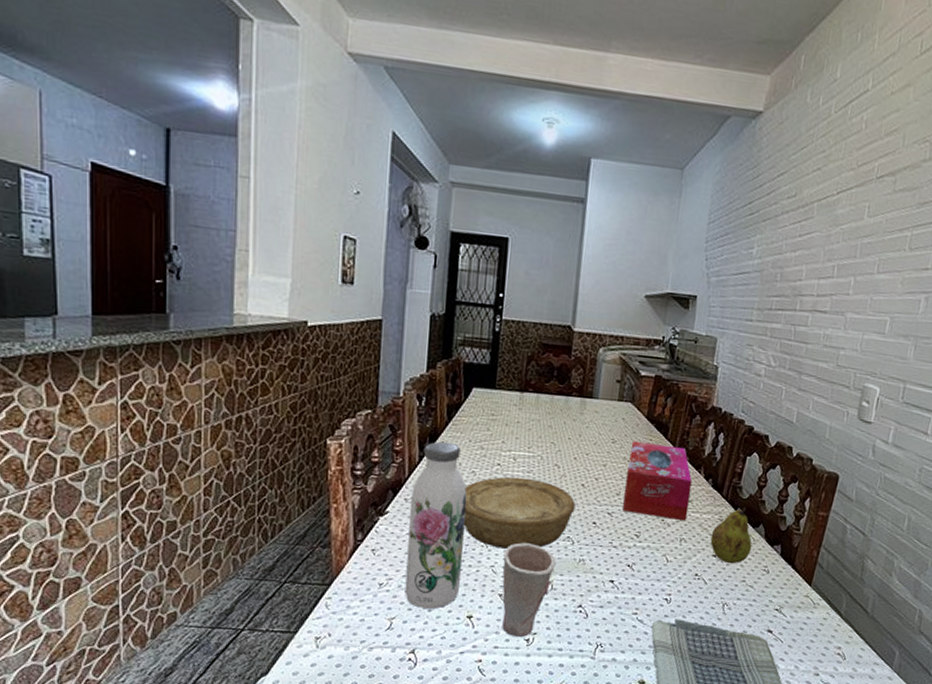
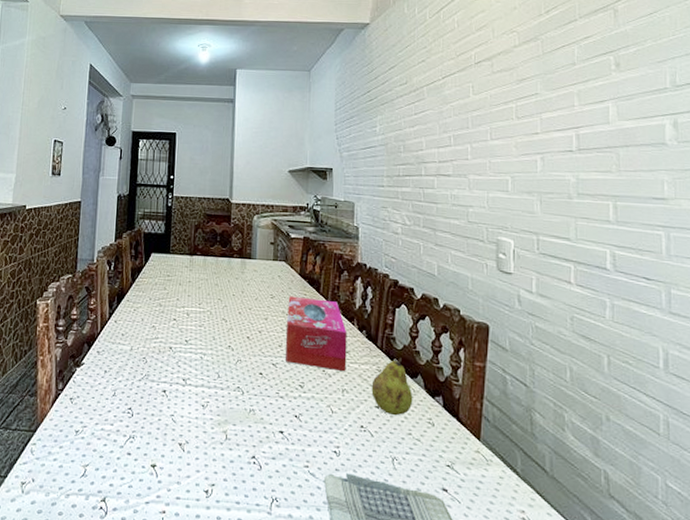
water bottle: present [404,441,467,609] -> none [97,300,149,457]
bowl: present [463,477,576,549] -> none [146,330,243,398]
cup: present [502,543,557,637] -> none [181,392,230,488]

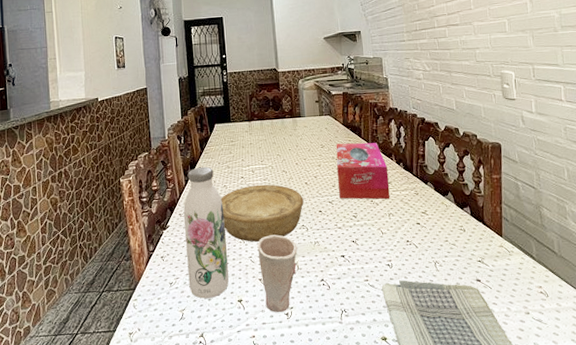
water bottle: none [97,300,149,457] -> present [183,166,229,299]
bowl: none [146,330,243,398] -> present [221,184,304,242]
cup: none [181,392,230,488] -> present [257,234,298,312]
fruit: present [371,357,413,416] -> none [412,181,447,229]

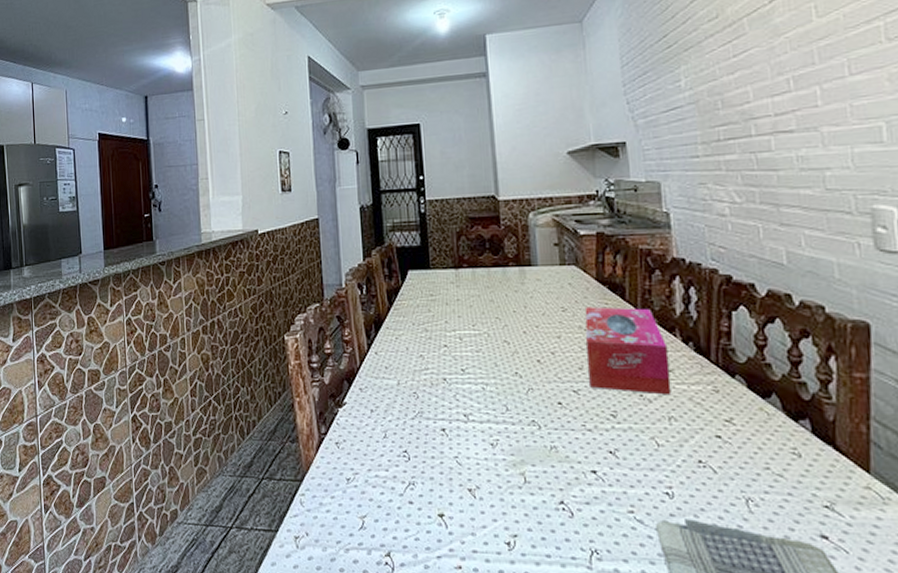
water bottle: present [183,166,229,299] -> none [365,327,426,506]
bowl: present [221,184,304,242] -> none [415,358,535,437]
cup: present [257,234,298,312] -> none [466,429,526,539]

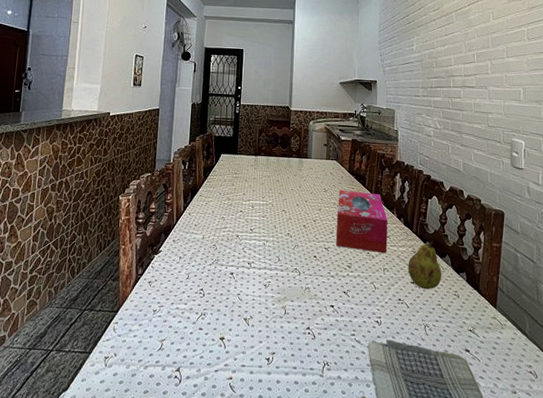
fruit: none [707,373,768,447] -> present [408,240,442,290]

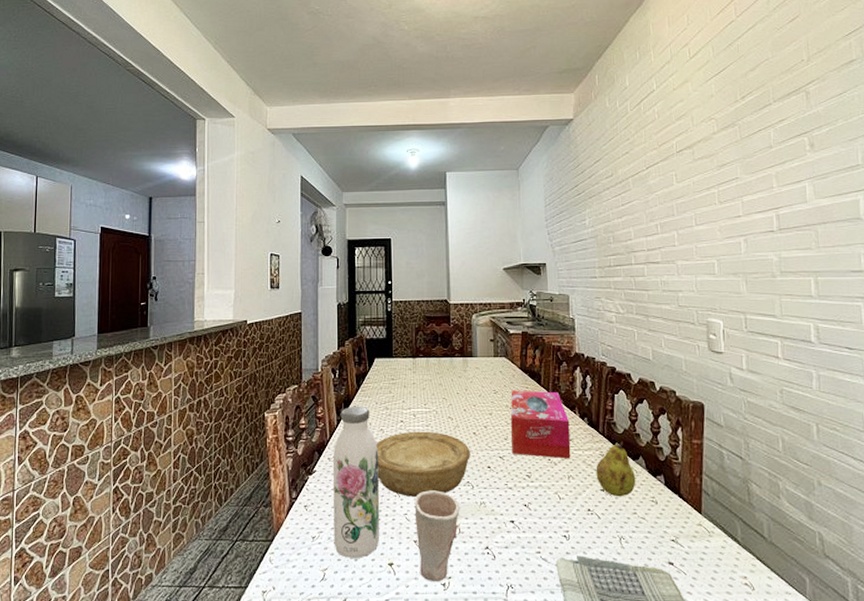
water bottle: none [172,195,219,332] -> present [332,406,380,558]
bowl: none [216,221,300,279] -> present [376,431,470,497]
cup: none [246,274,288,356] -> present [414,490,461,581]

